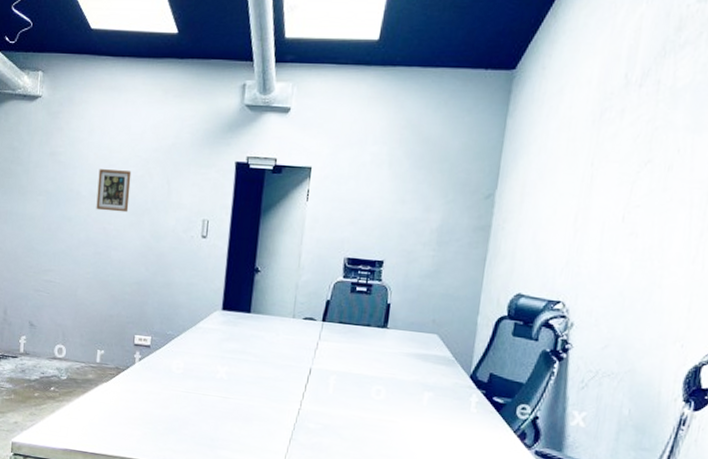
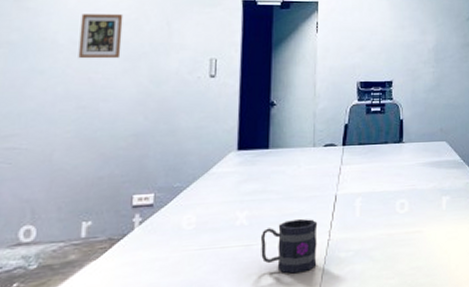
mug: none [236,383,290,433] -> present [260,218,318,274]

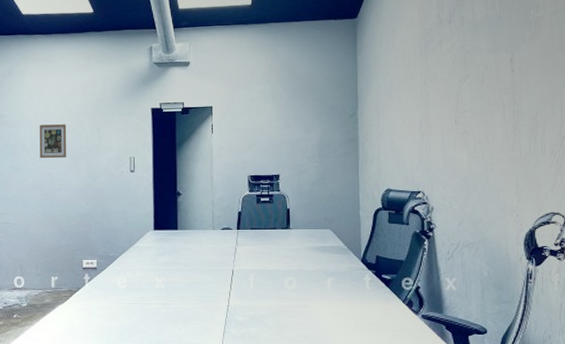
mug: present [260,218,318,274] -> none [174,286,219,329]

